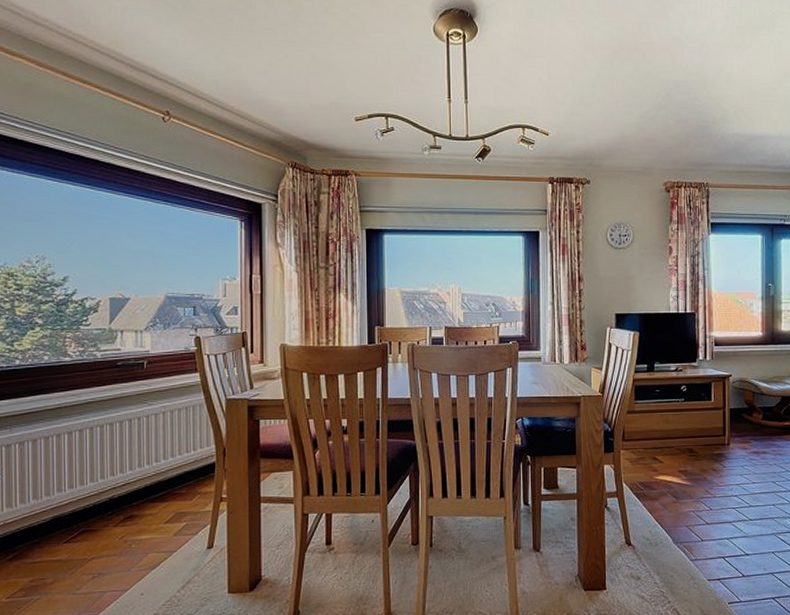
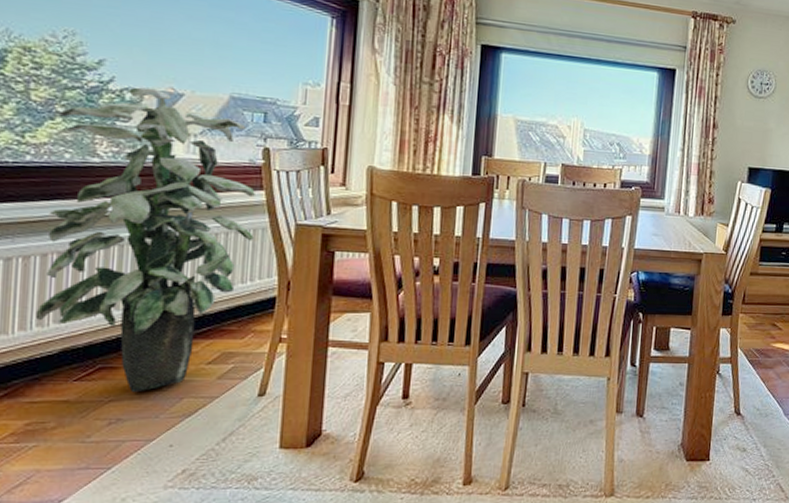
indoor plant: none [31,296,193,551] -> present [35,87,255,393]

